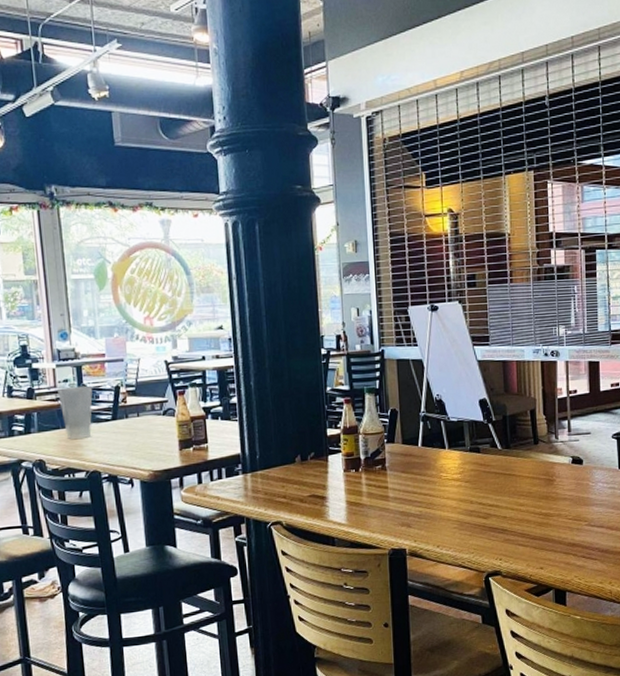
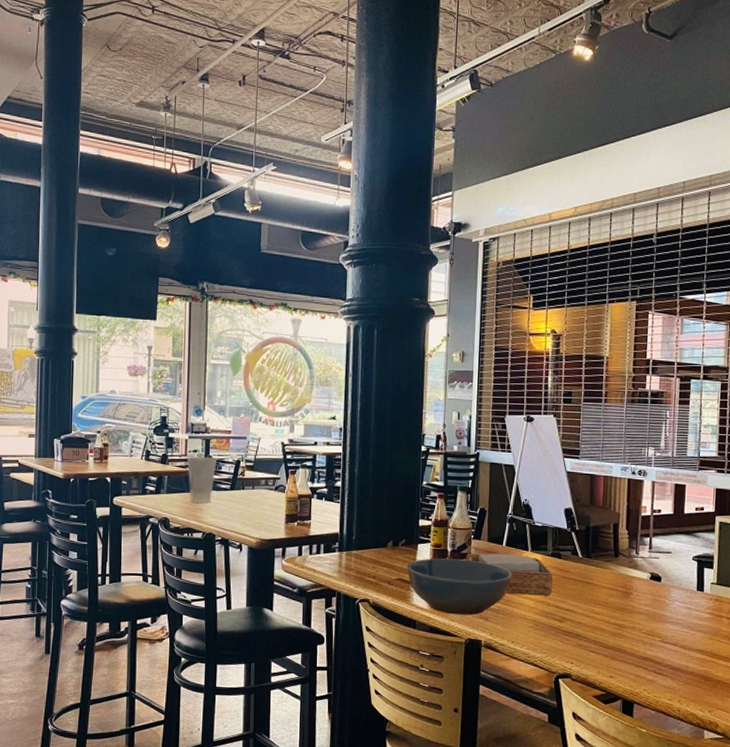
bowl: none [319,465,431,526] -> present [407,558,512,616]
napkin holder: none [381,454,474,496] -> present [466,553,554,596]

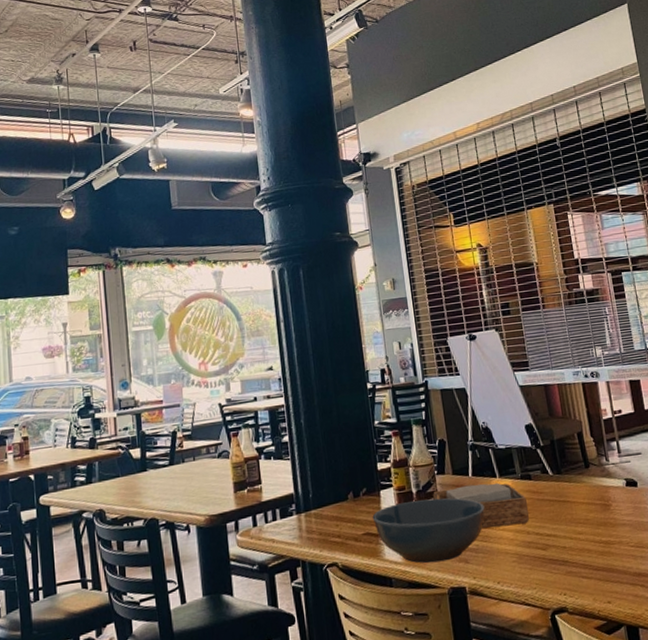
cup: present [187,456,216,503] -> none [118,432,151,487]

